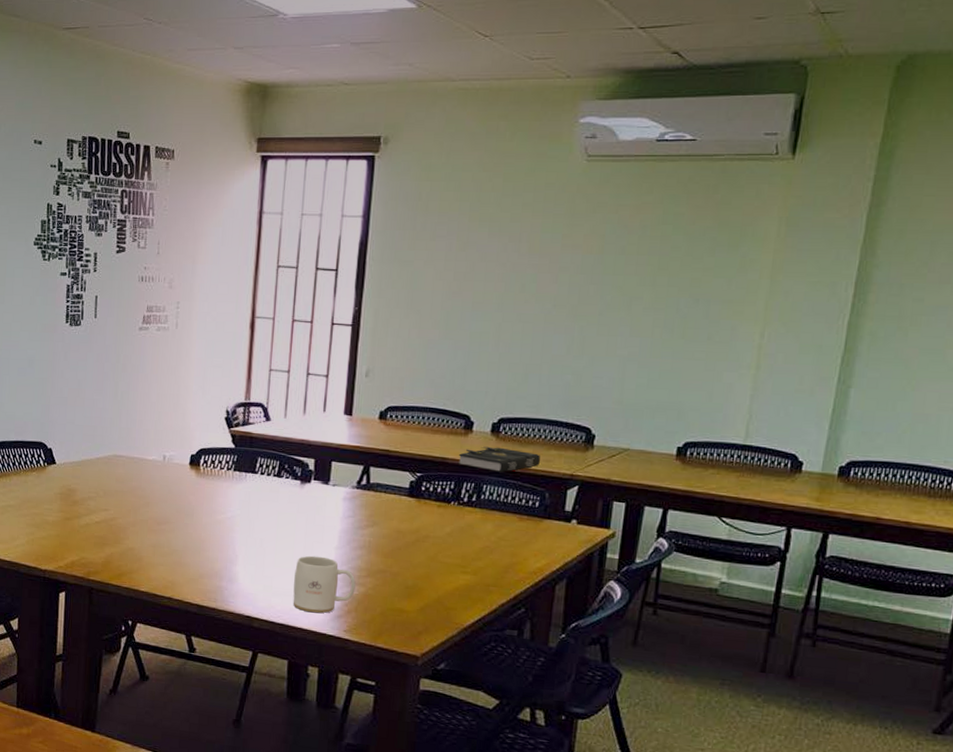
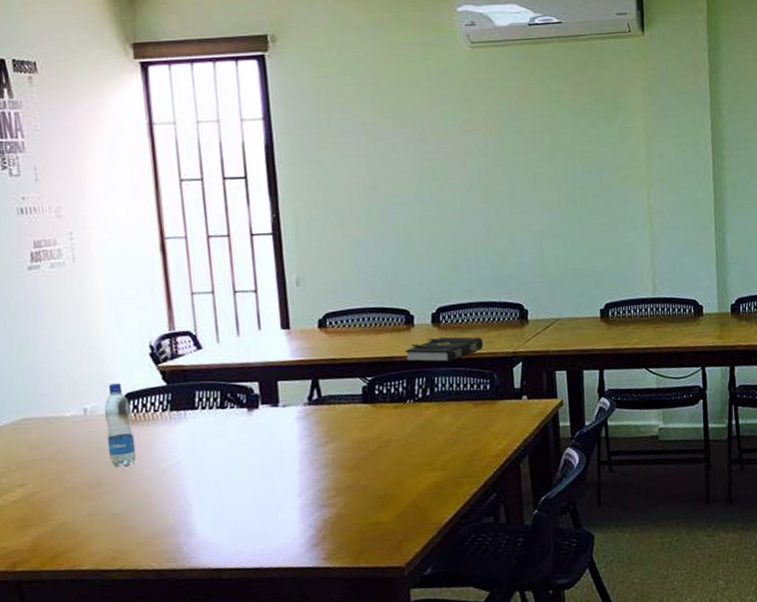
bottle: none [177,438,202,512] -> present [104,383,136,467]
mug: present [293,555,356,613] -> none [258,484,327,548]

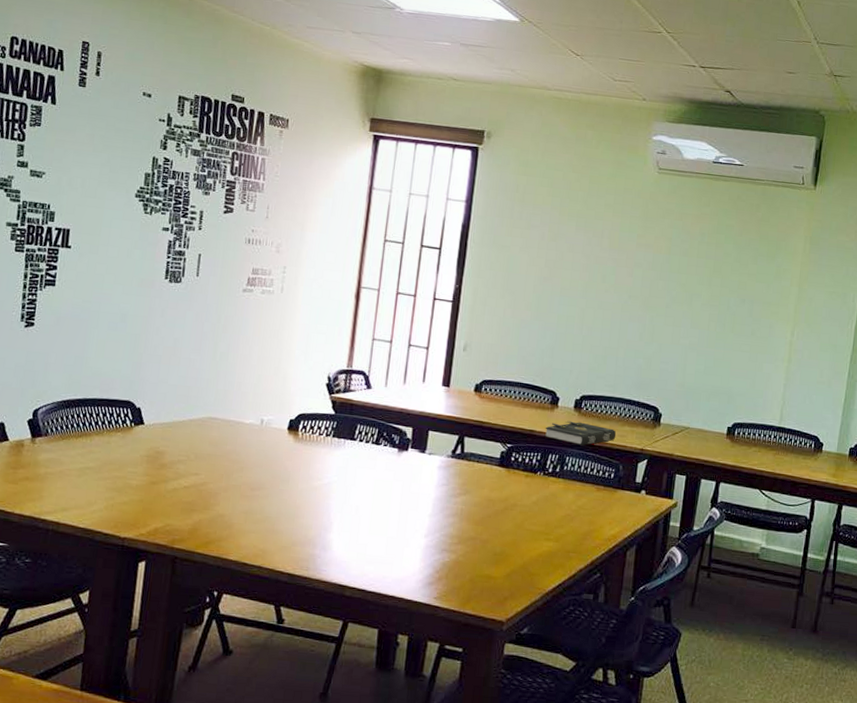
bottle: present [104,383,136,467] -> none [272,403,301,478]

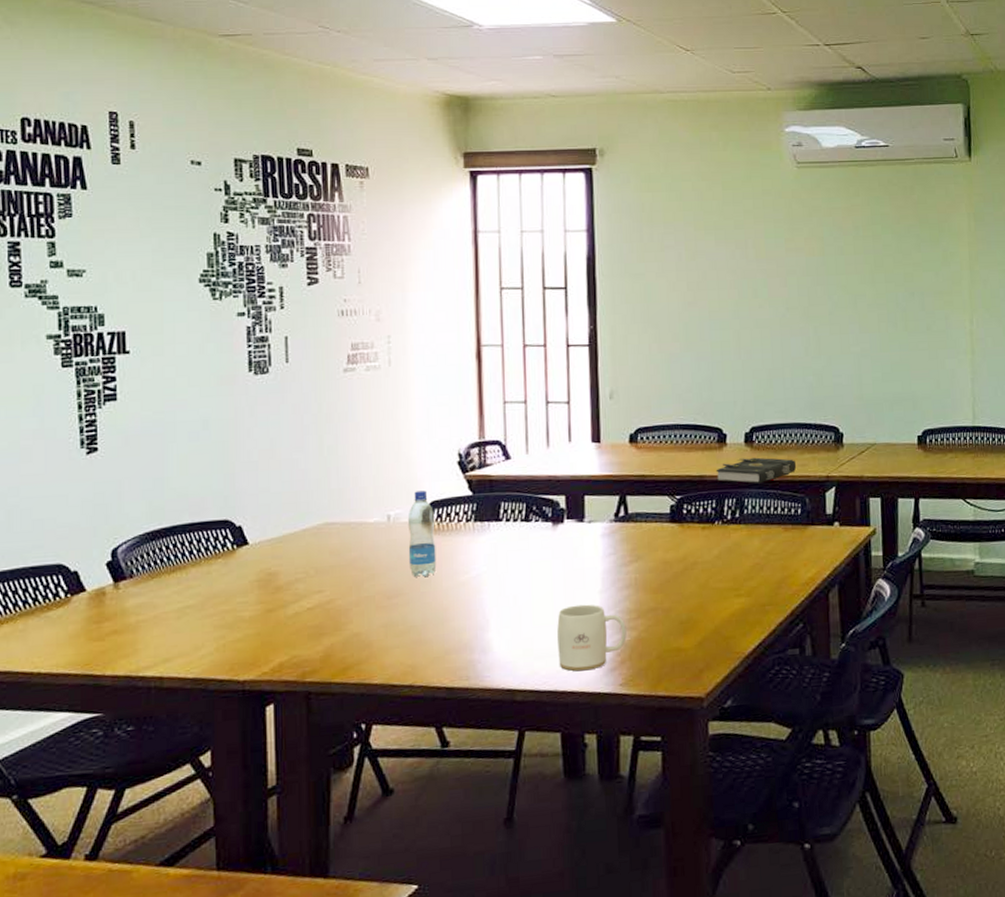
bottle: none [272,403,301,478] -> present [407,490,437,578]
mug: none [385,523,448,581] -> present [557,604,627,671]

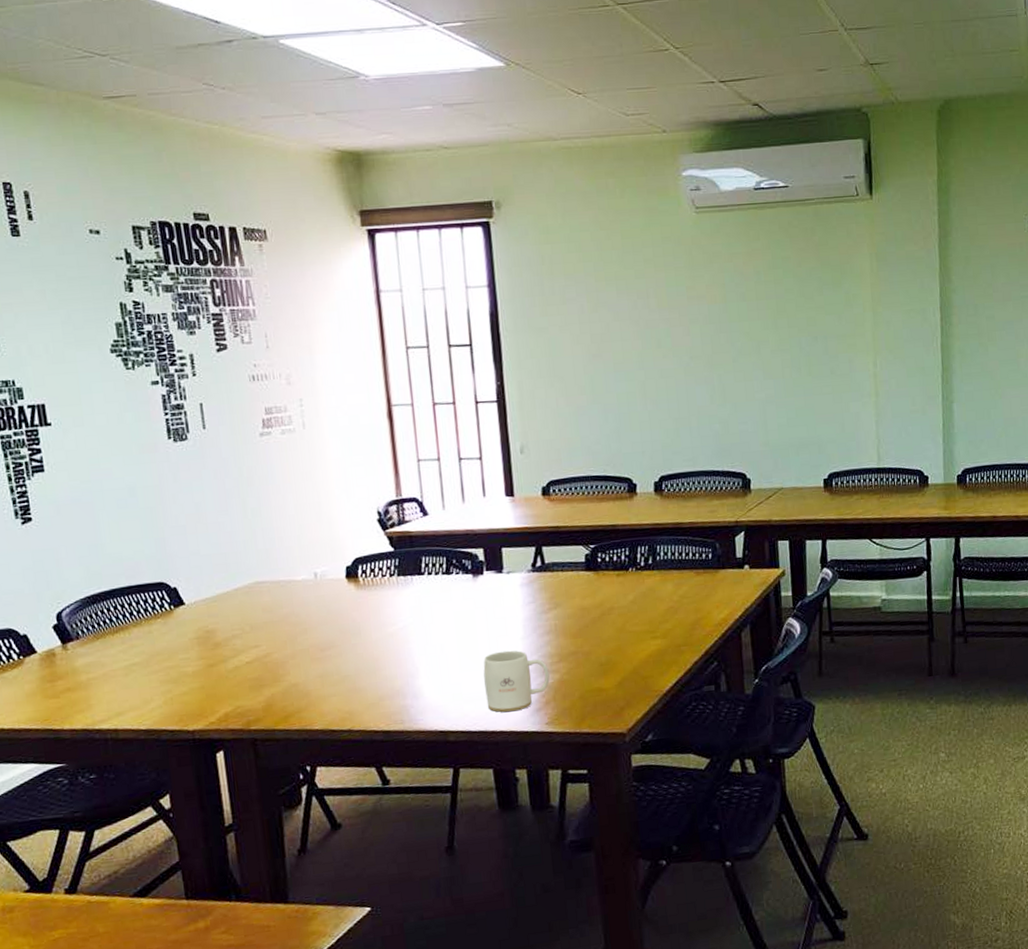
bottle: present [407,490,437,578] -> none [333,548,365,630]
spell book: present [716,457,797,484] -> none [627,505,706,531]

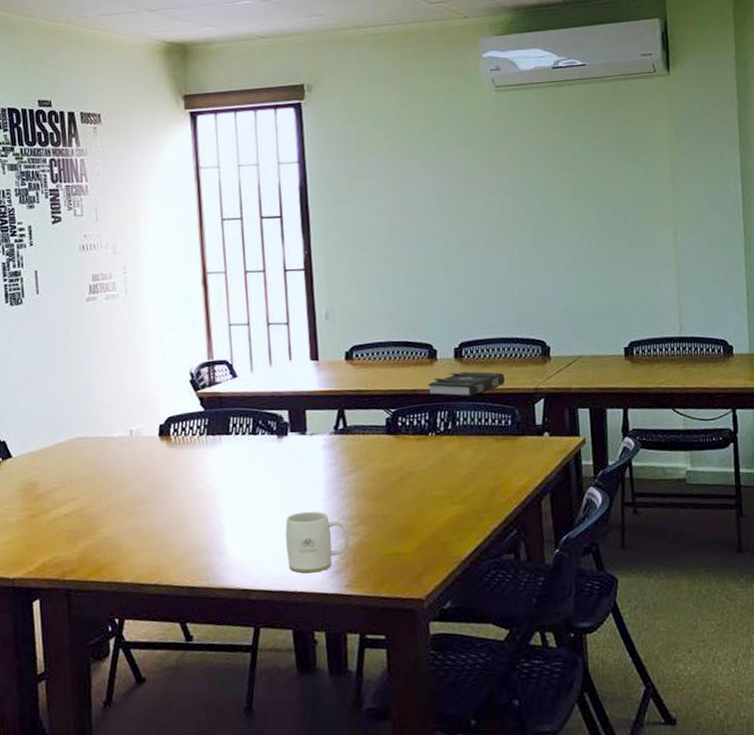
spell book: none [627,505,706,531] -> present [427,371,506,397]

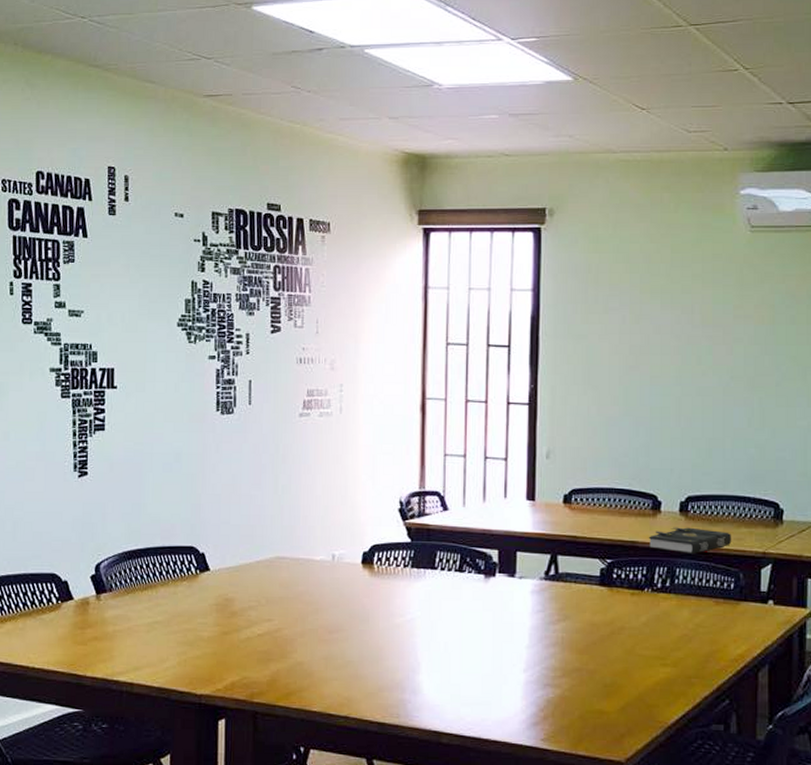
mug: present [285,511,350,573] -> none [484,657,550,722]

